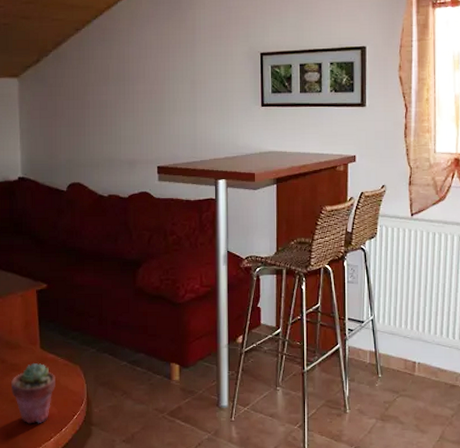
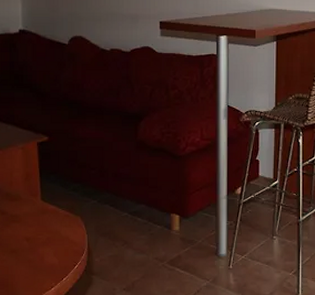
potted succulent: present [10,363,55,424] -> none [11,215,56,274]

